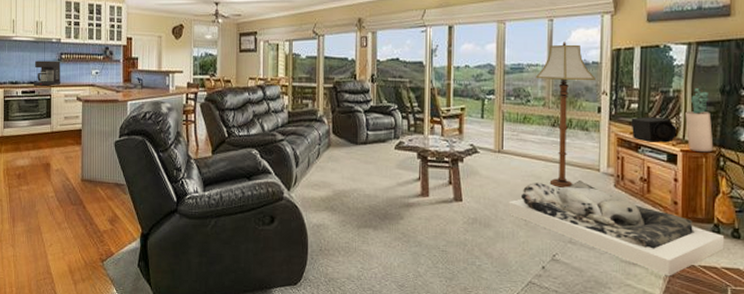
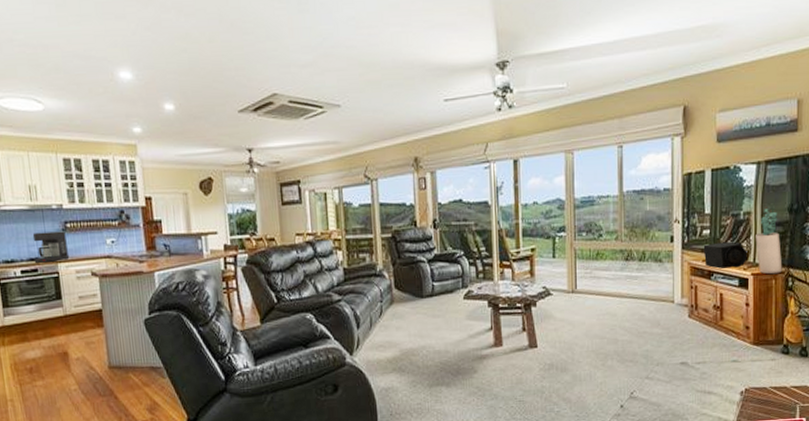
dog bed: present [508,180,725,277] -> none [585,314,793,401]
floor lamp: present [535,42,596,188] -> none [606,169,667,323]

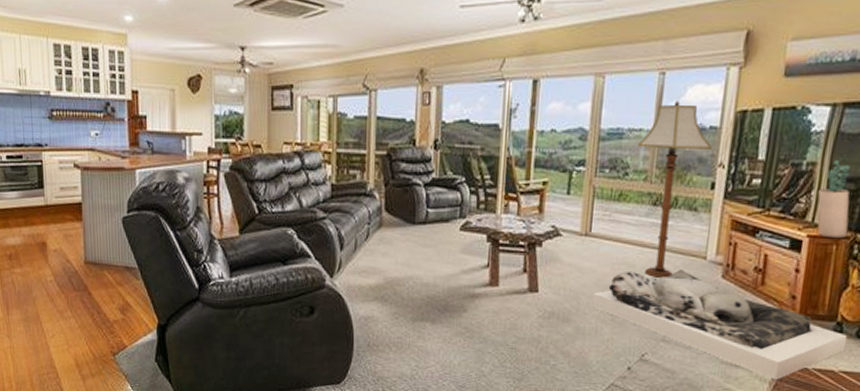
coffee maker: present [33,231,70,263] -> none [19,118,54,150]
dog bed: none [585,314,793,401] -> present [592,270,848,380]
floor lamp: none [606,169,667,323] -> present [637,101,712,278]
speaker: present [703,242,748,269] -> none [750,195,806,226]

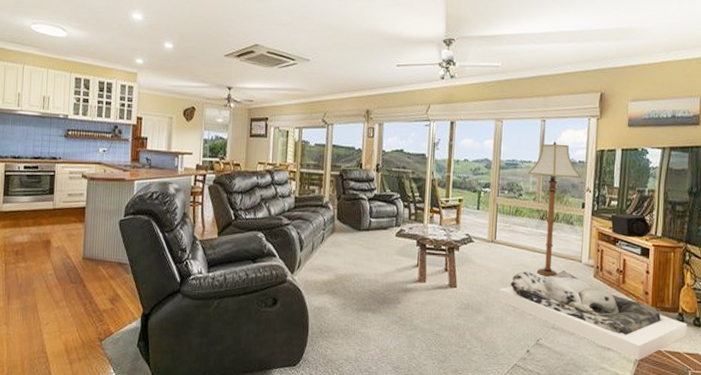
speaker: none [750,195,806,226] -> present [610,213,650,238]
vase: present [817,157,850,239] -> none [658,187,681,248]

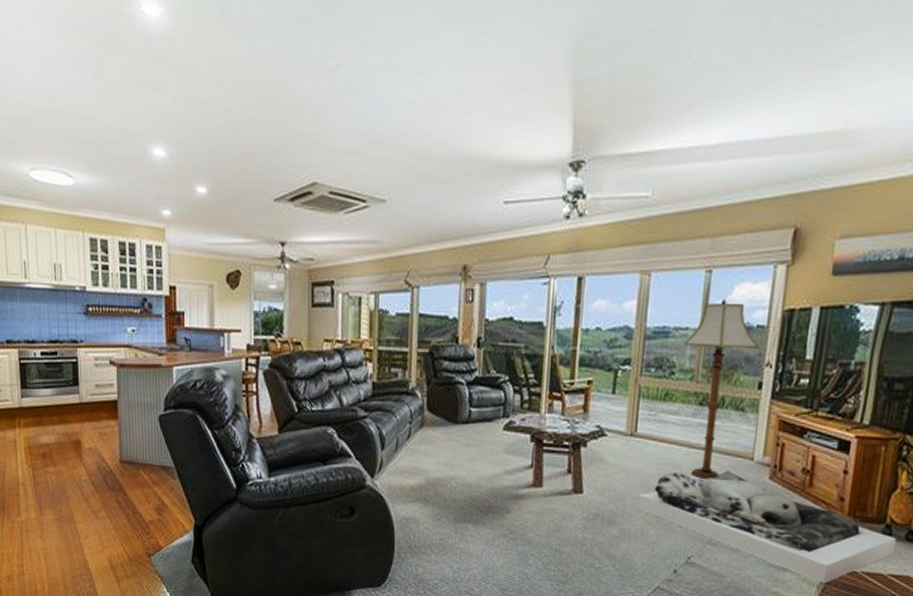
speaker: present [610,213,650,238] -> none [798,395,854,427]

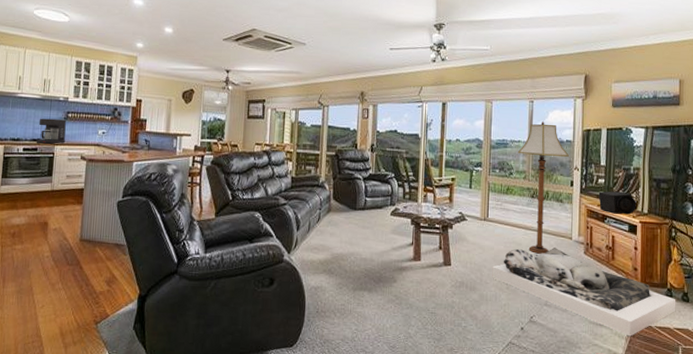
coffee maker: none [54,314,89,346] -> present [36,118,66,144]
speaker: none [798,395,854,427] -> present [598,191,637,215]

